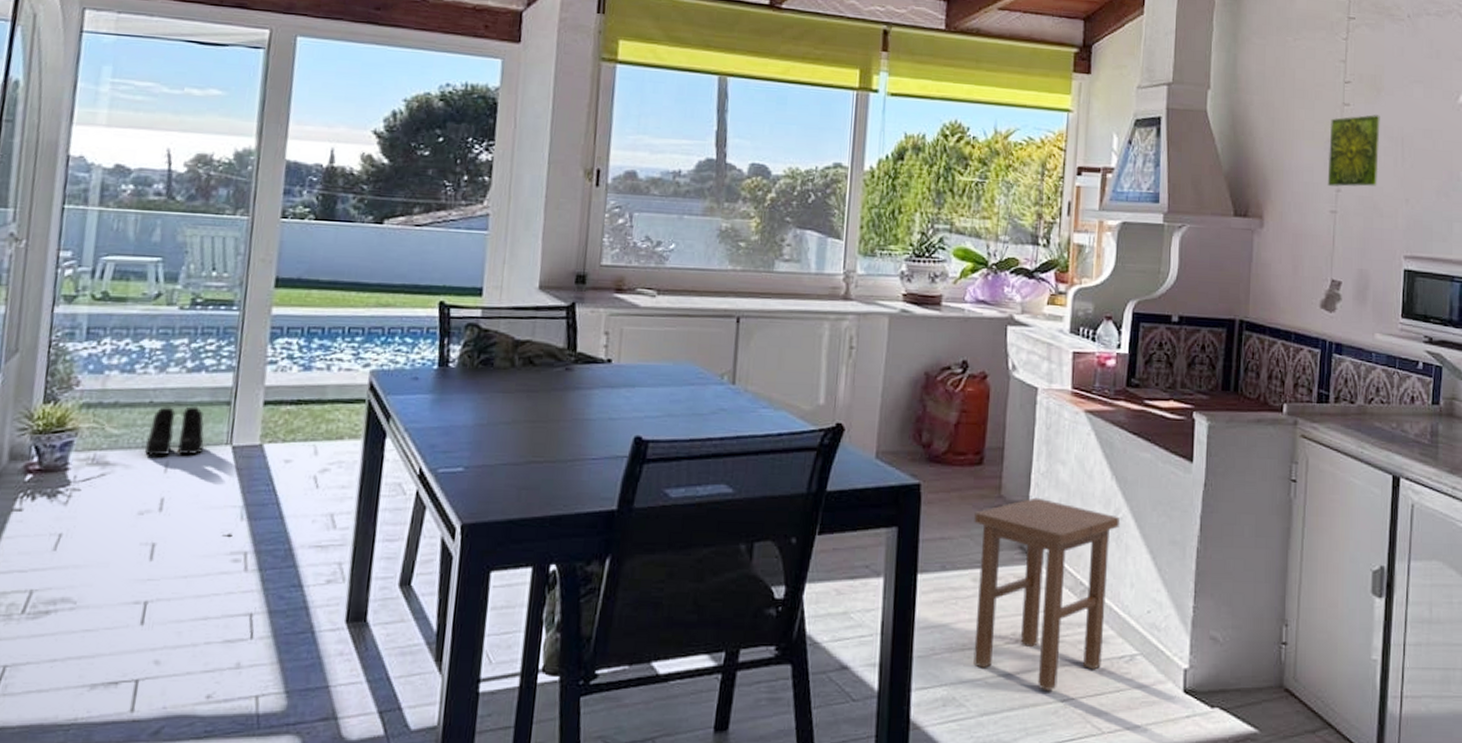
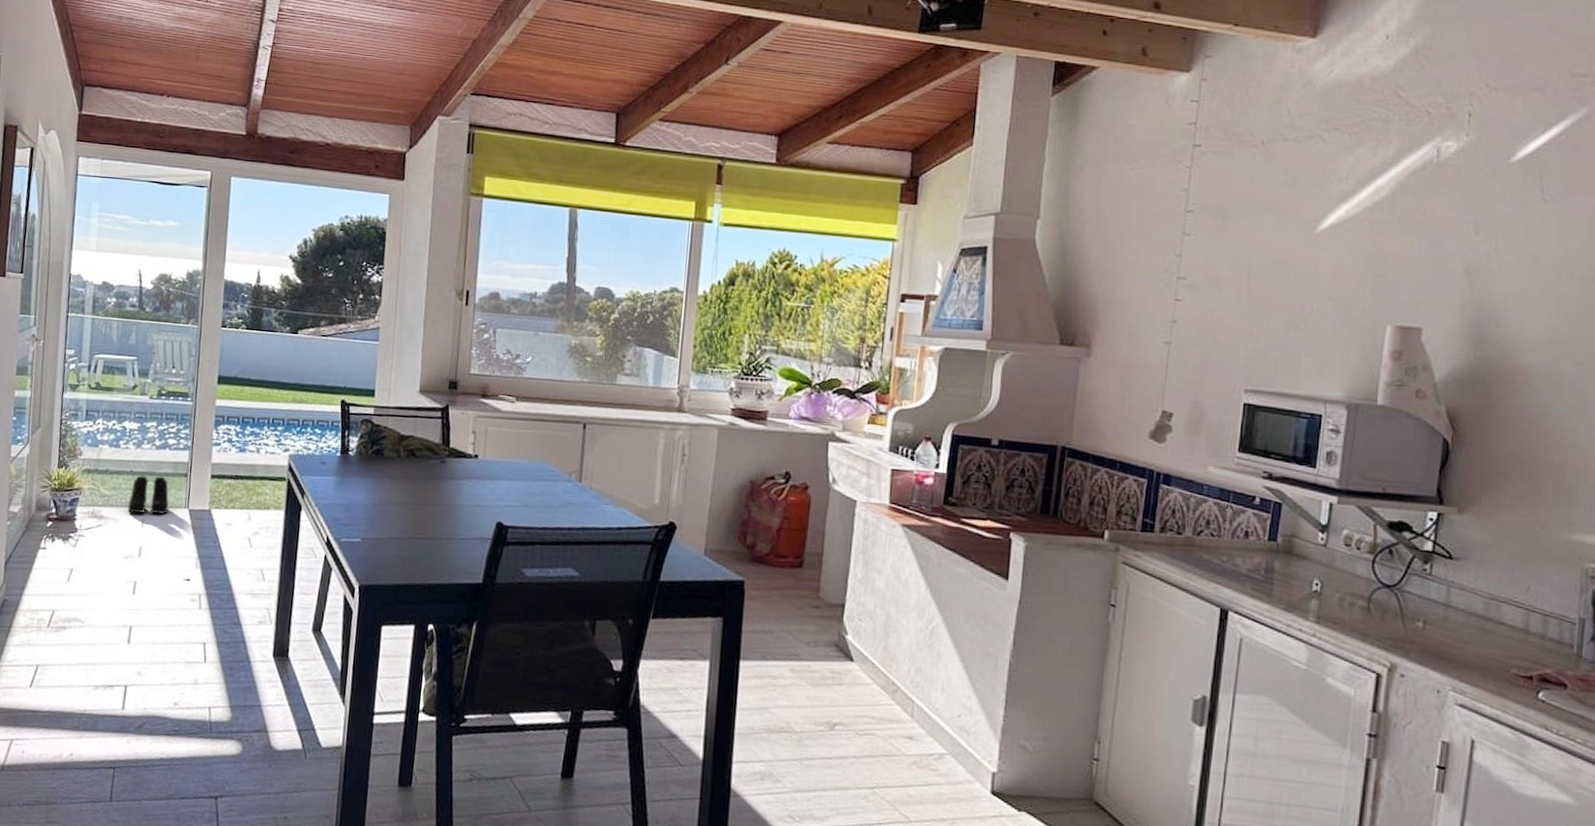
stool: present [973,497,1120,692] -> none [789,601,933,778]
decorative tile: present [1327,114,1380,187] -> none [1162,245,1225,318]

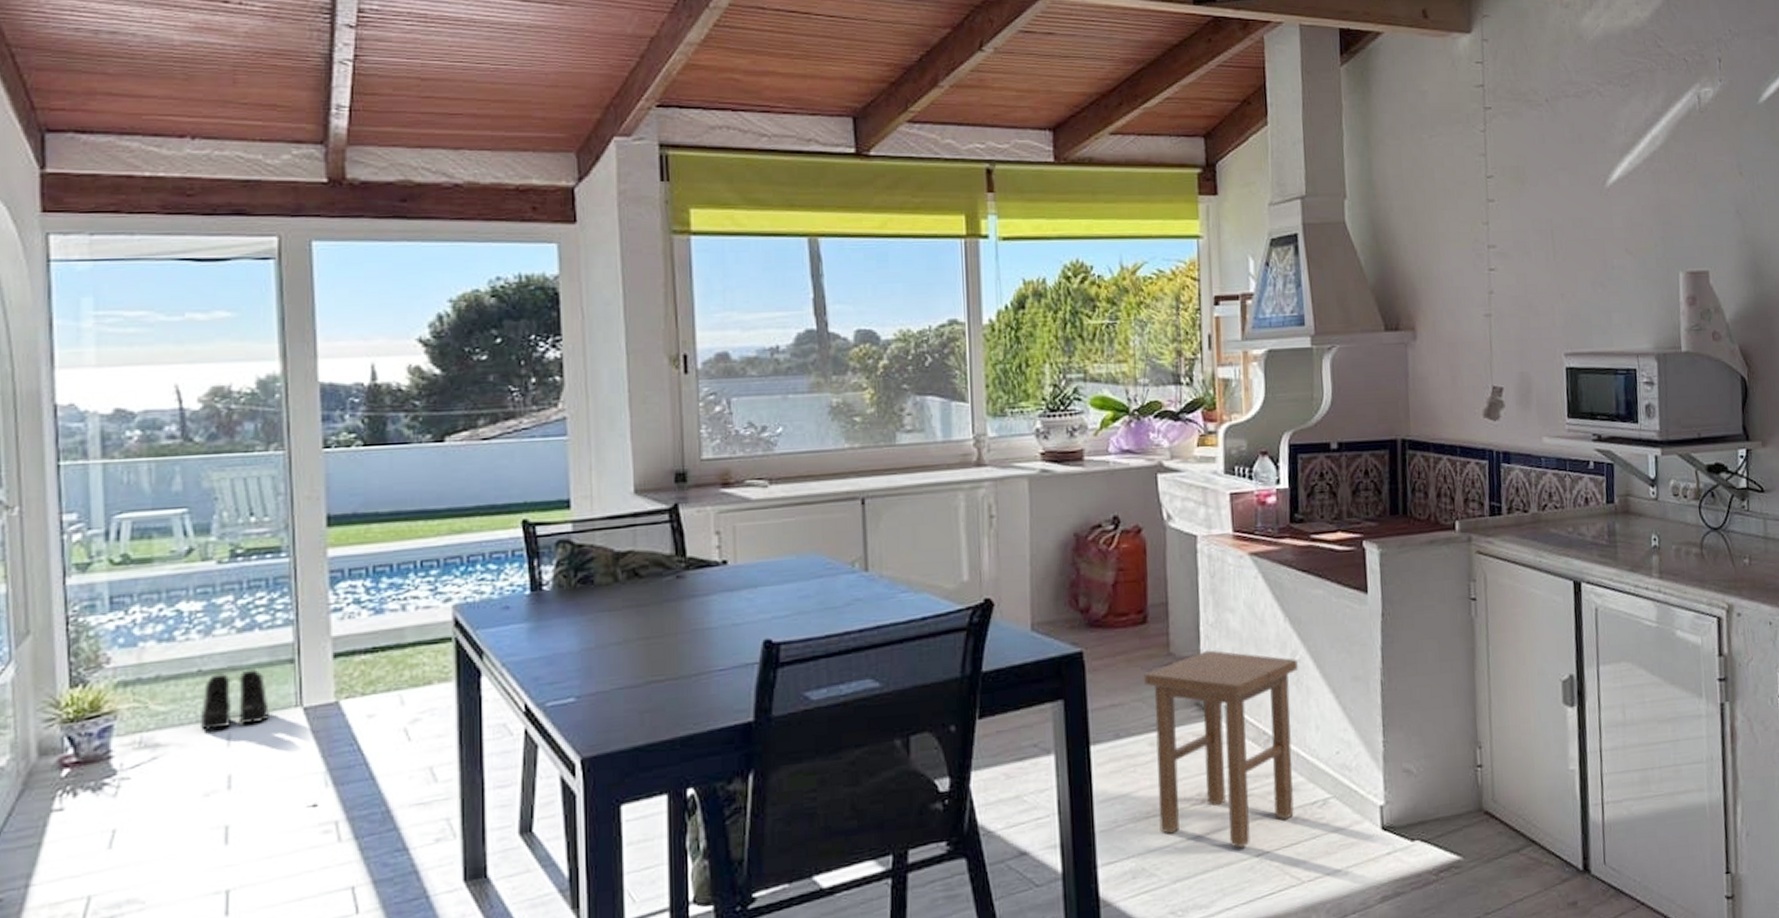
stool: none [789,601,933,778] -> present [1144,650,1298,849]

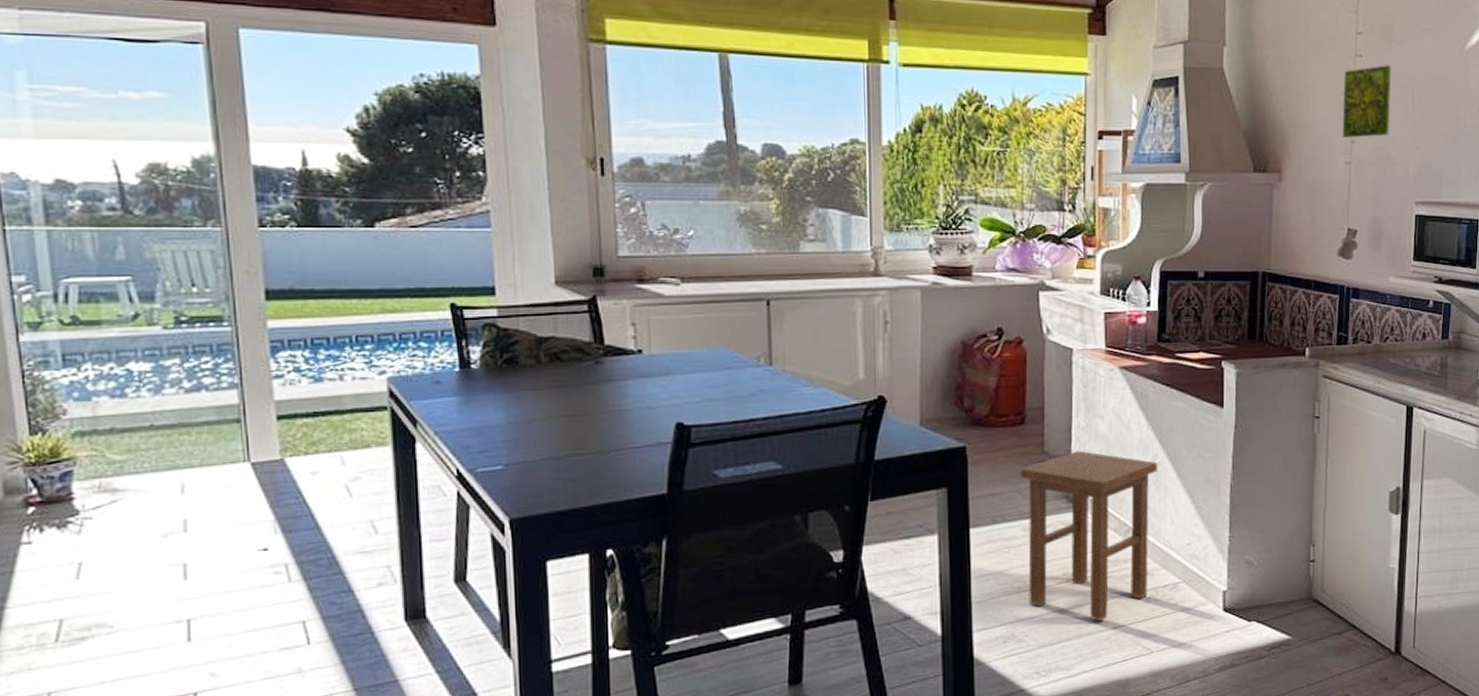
boots: present [201,669,269,731] -> none [155,426,219,479]
decorative tile: none [1475,208,1530,288] -> present [1342,65,1391,138]

